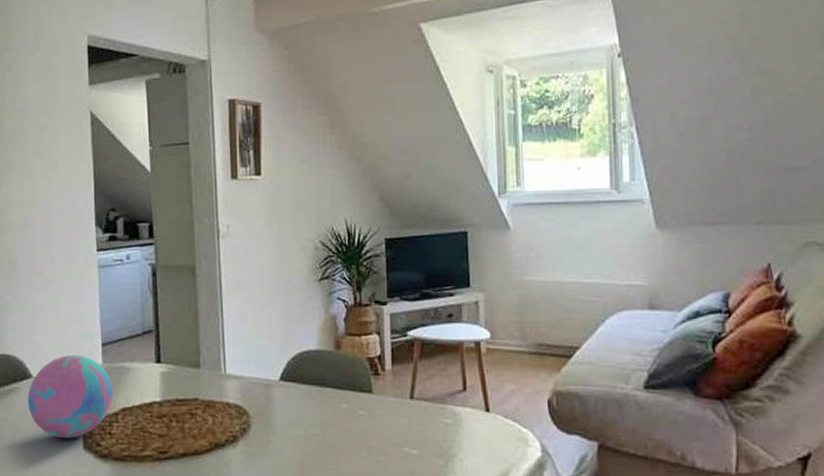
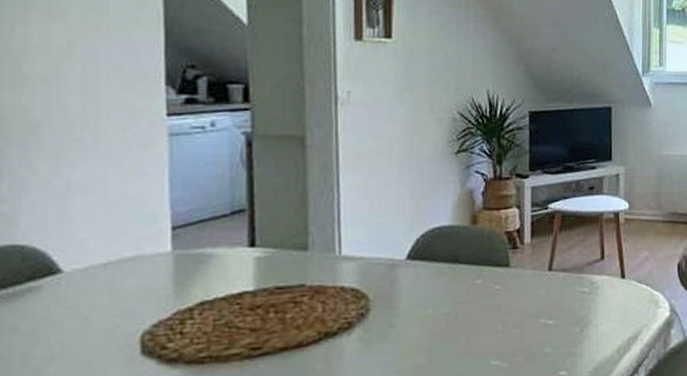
decorative ball: present [28,354,113,438] -> none [54,241,186,344]

